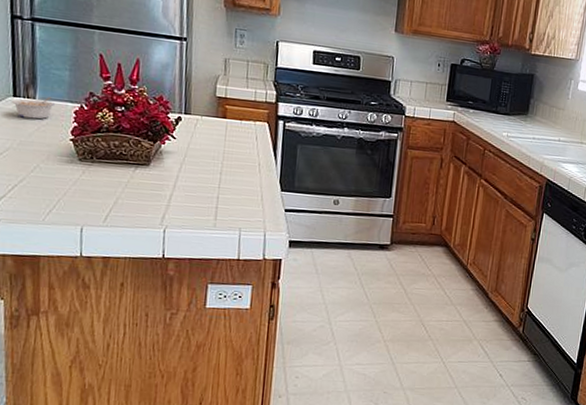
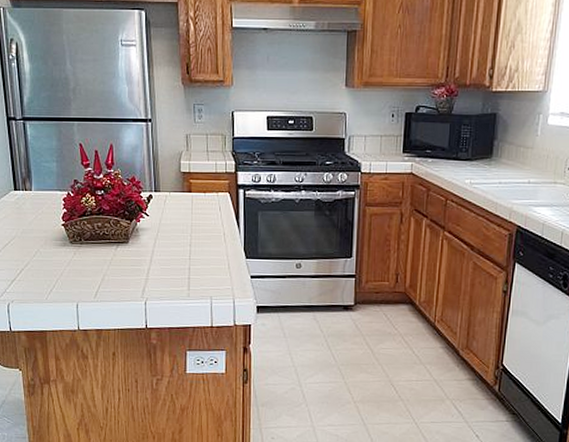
legume: present [11,97,54,120] -> none [13,188,47,209]

